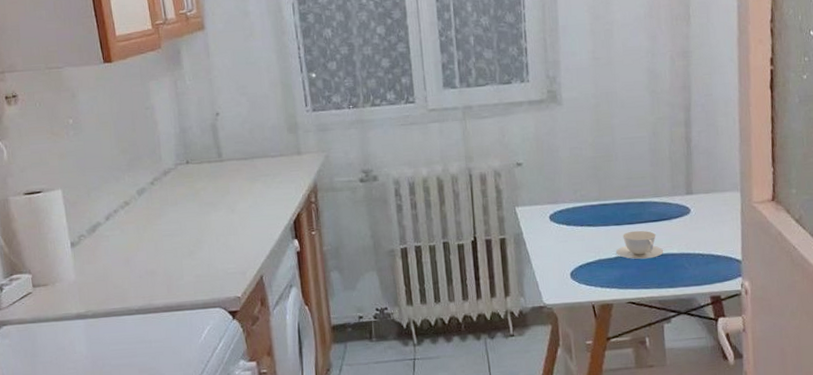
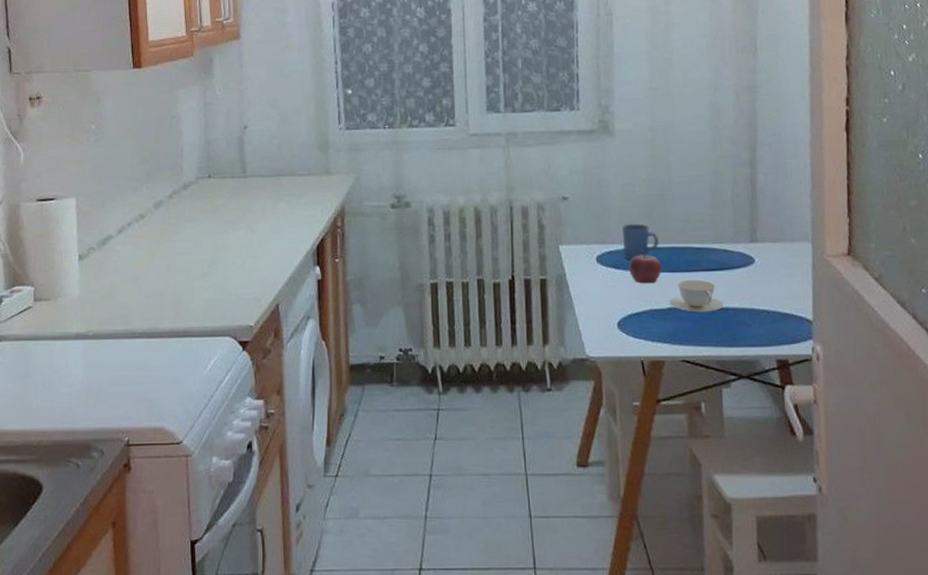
mug: none [571,183,606,217] -> present [622,223,660,260]
fruit: none [578,207,609,237] -> present [628,250,662,283]

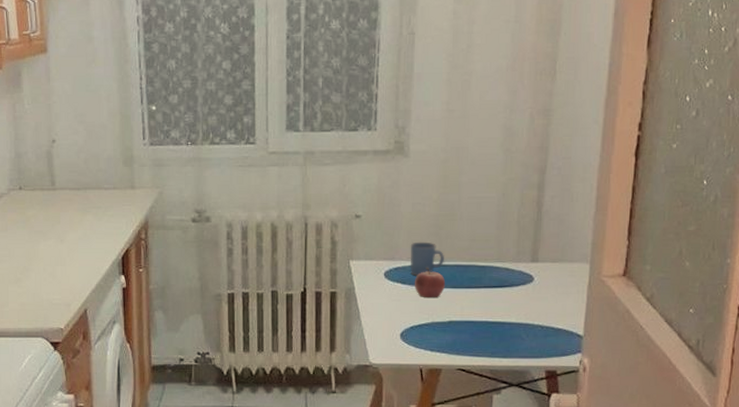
teacup: present [669,279,724,312] -> none [450,295,501,326]

